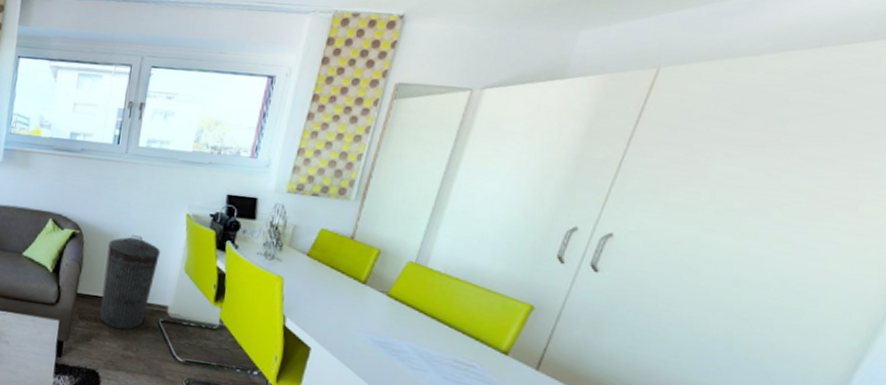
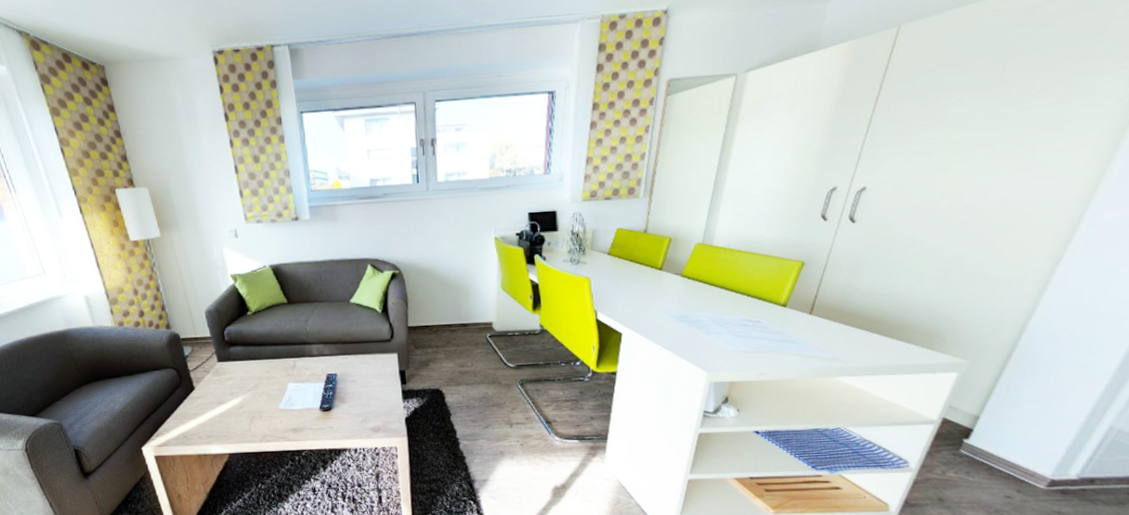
trash can: present [99,235,160,330] -> none [428,265,477,351]

